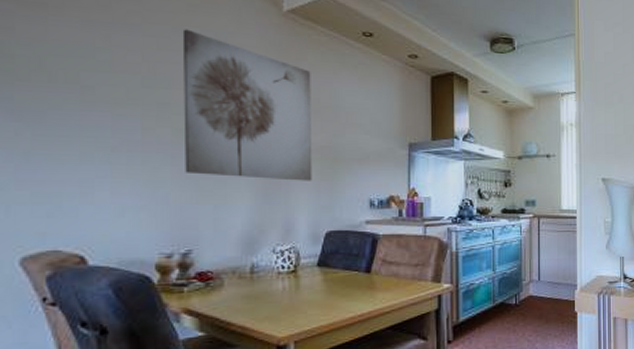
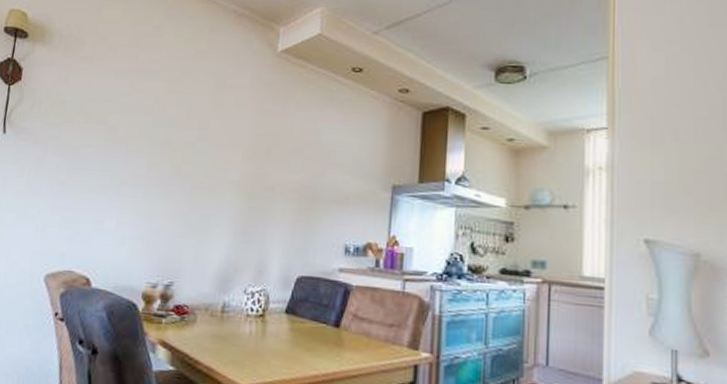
wall art: present [182,29,312,181] -> none [176,73,298,222]

